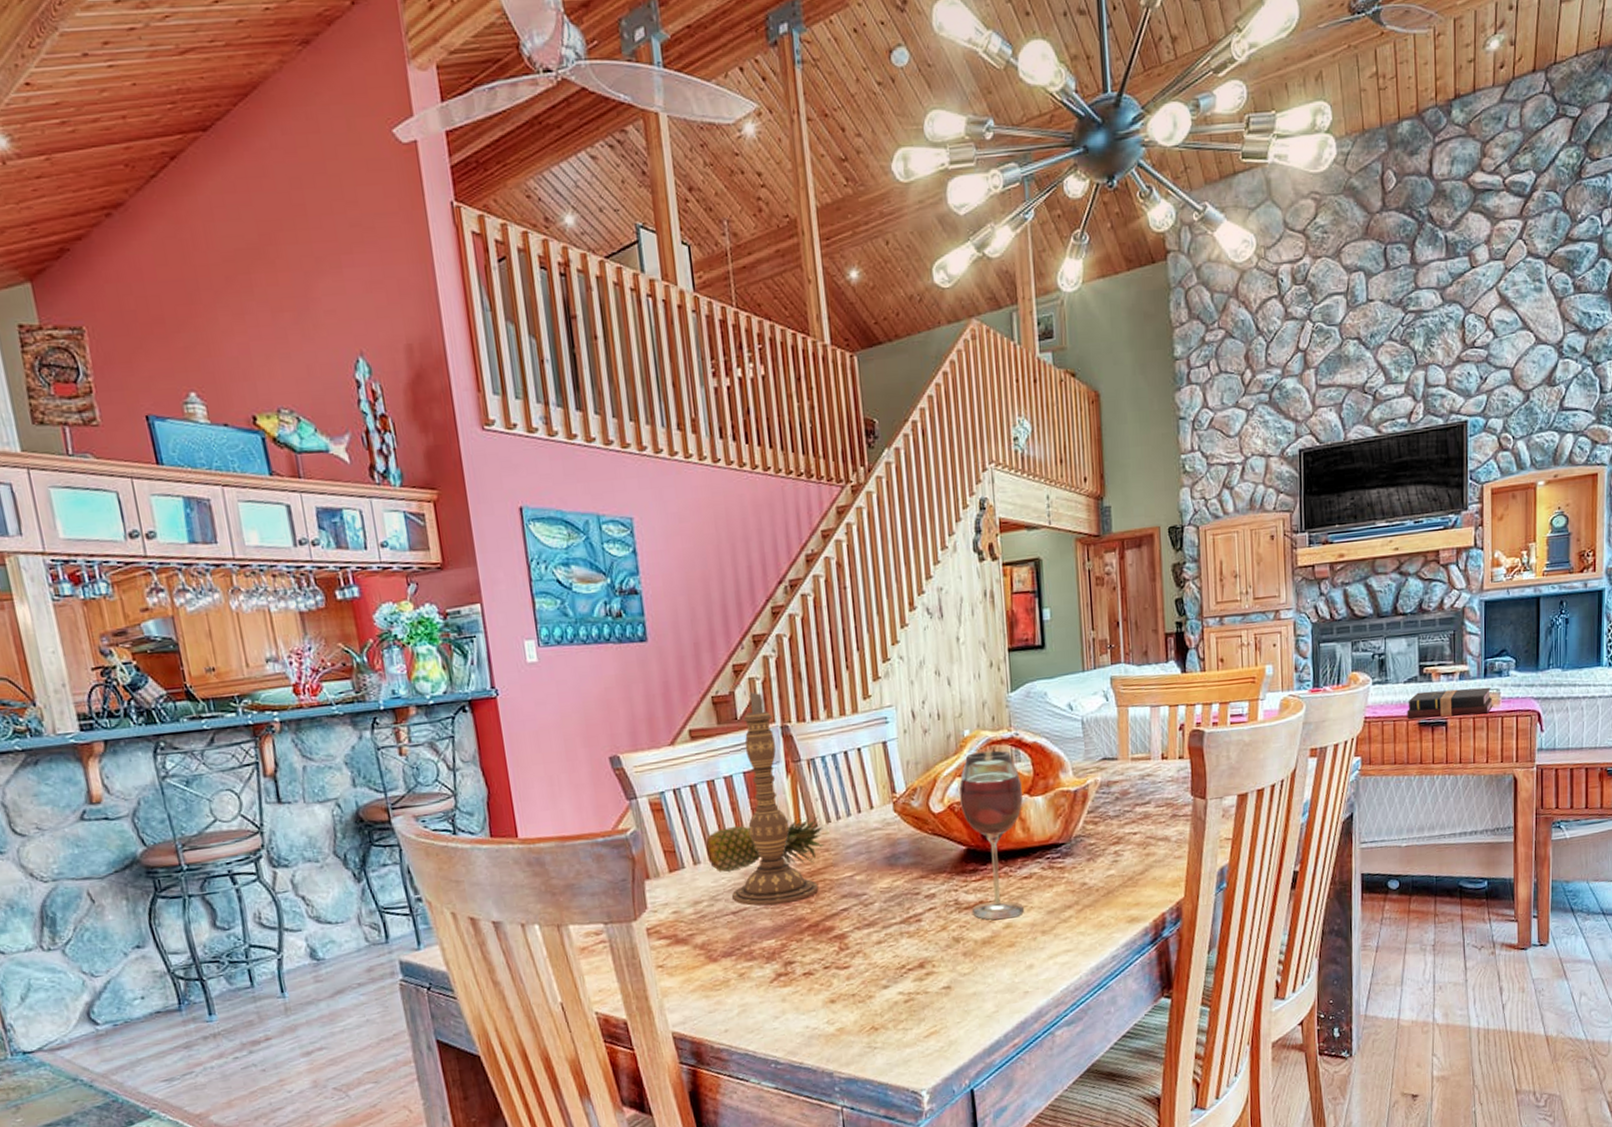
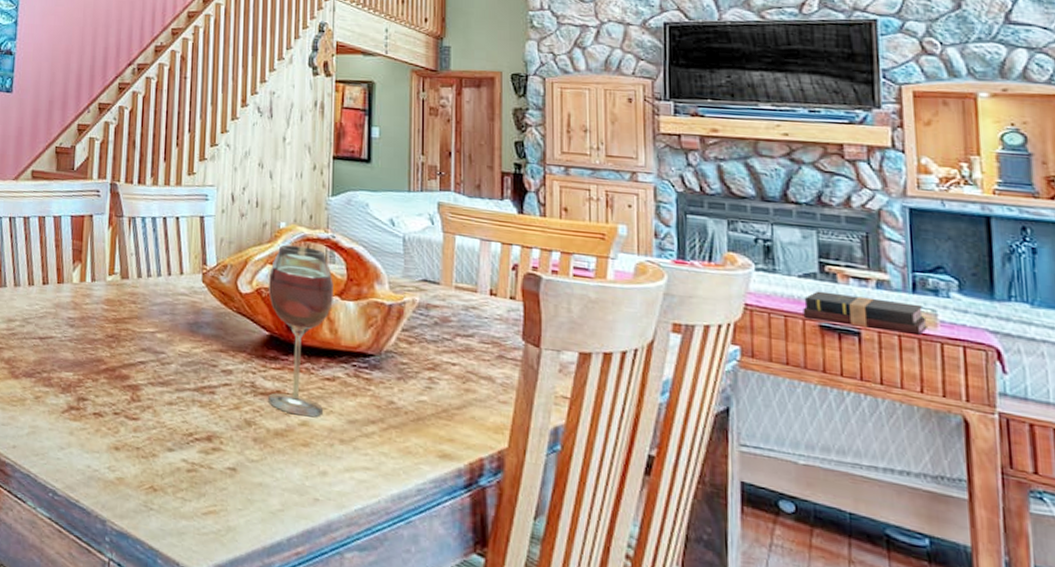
fruit: present [706,815,824,872] -> none [27,260,134,310]
candlestick: present [732,687,819,906] -> none [42,146,121,343]

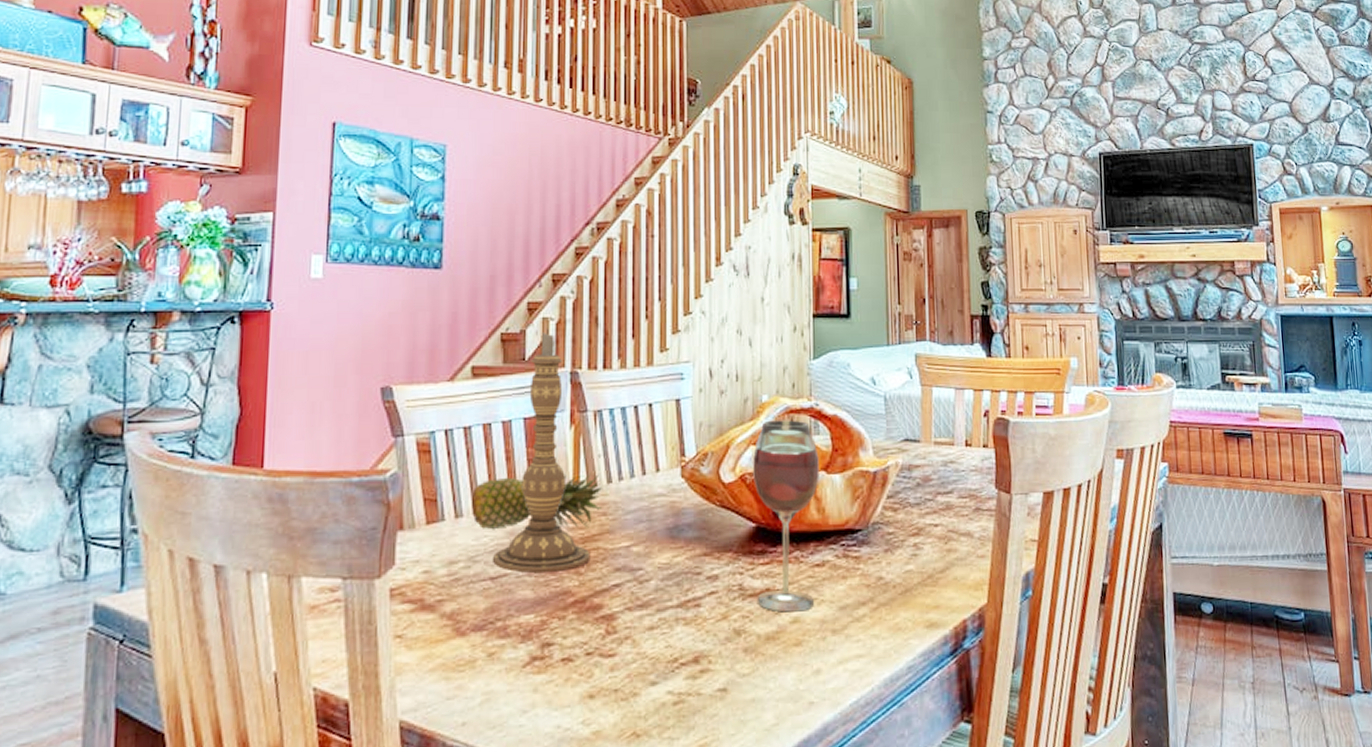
fruit: none [27,260,134,310] -> present [472,473,603,529]
candlestick: none [42,146,121,343] -> present [493,328,591,573]
hardback book: present [803,291,927,336] -> none [1211,400,1296,431]

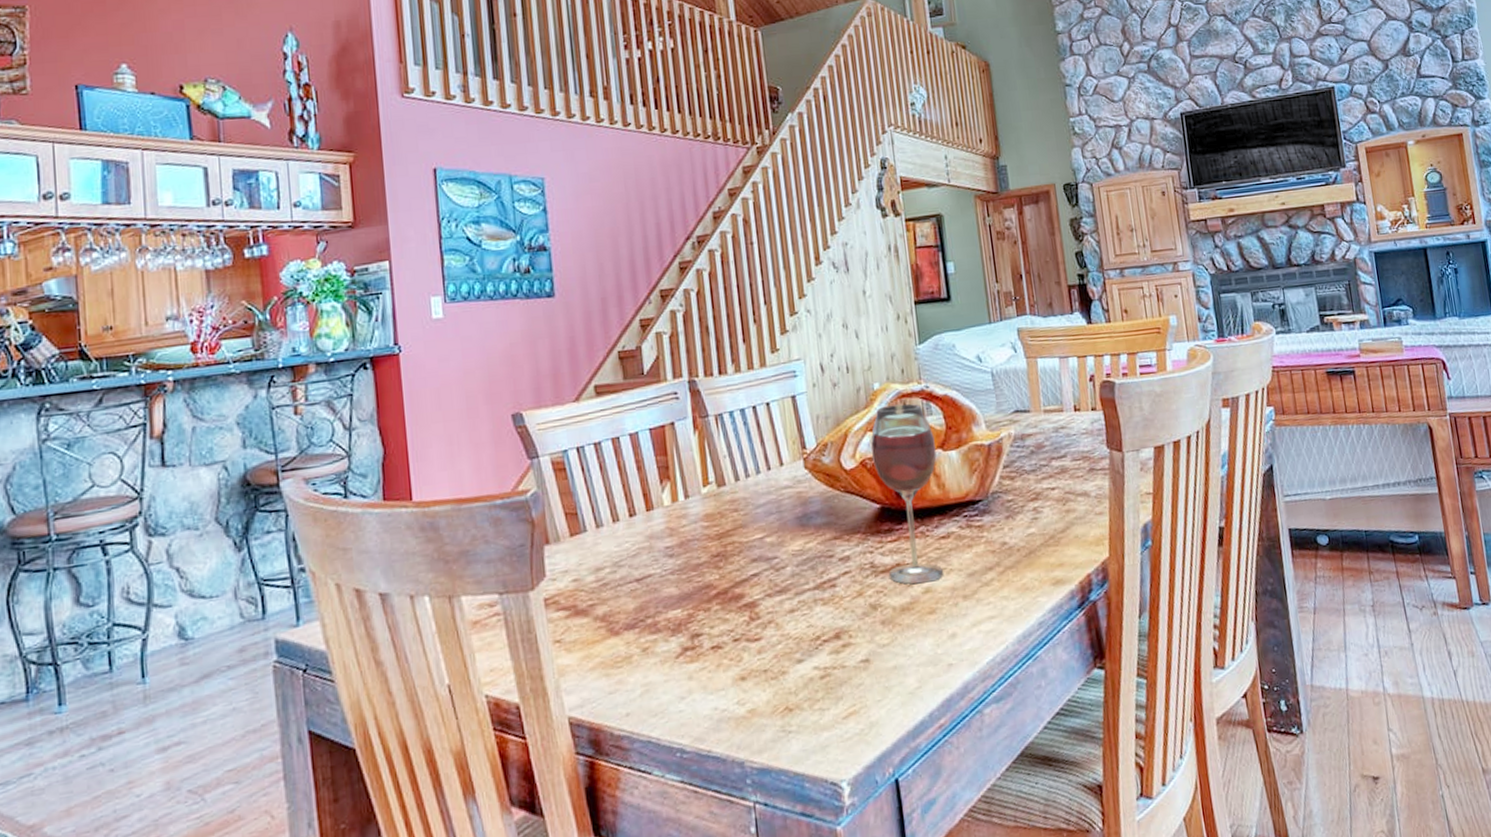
fruit: present [472,473,603,529] -> none [609,473,733,535]
candlestick: present [493,328,591,573] -> none [636,342,728,572]

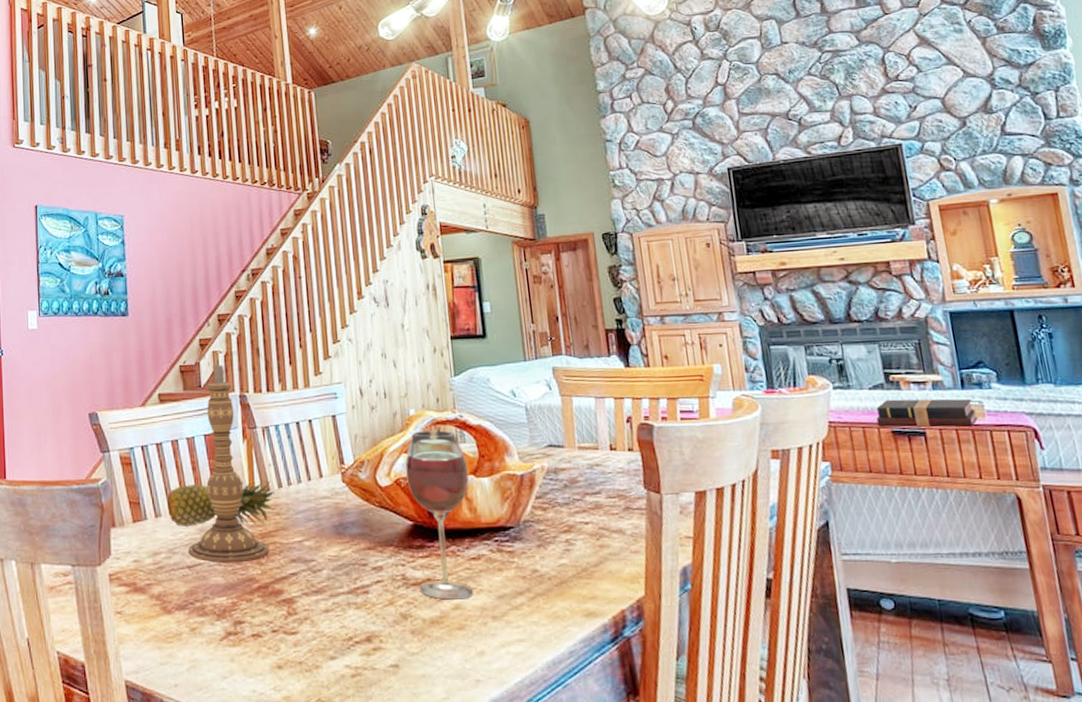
fruit: none [609,473,733,535] -> present [167,479,275,526]
candlestick: none [636,342,728,572] -> present [188,360,269,563]
hardback book: none [1313,335,1397,369] -> present [876,398,978,428]

